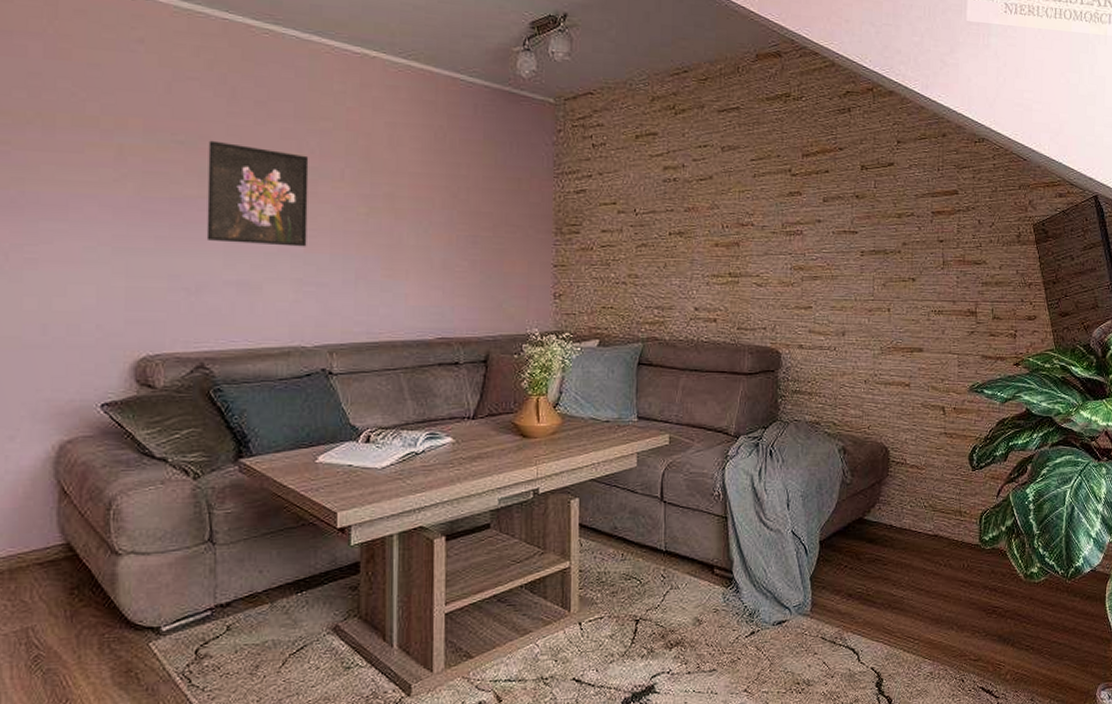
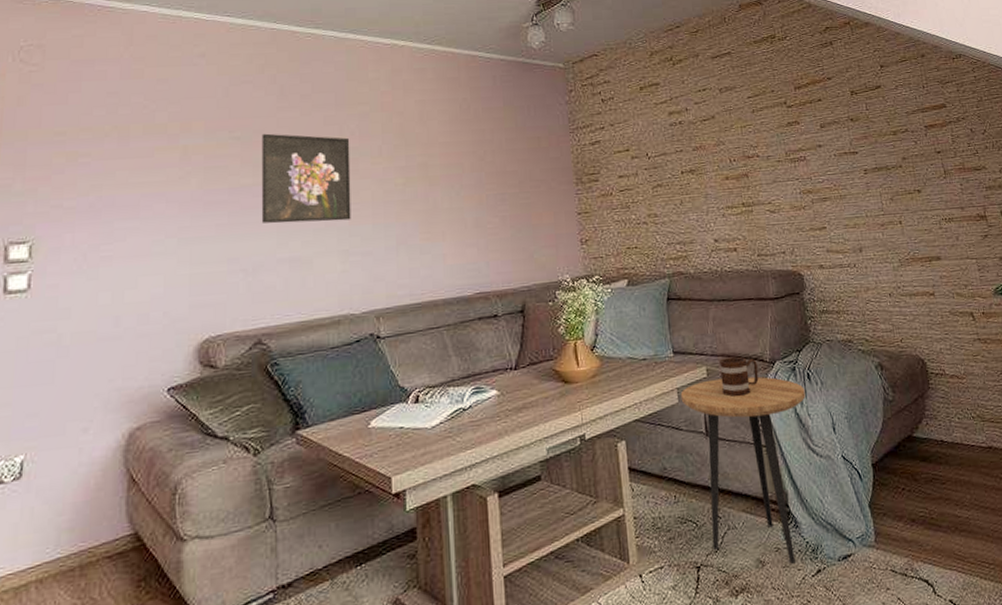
side table: none [640,447,765,624] -> present [680,376,806,564]
mug: none [682,427,721,467] -> present [719,356,759,398]

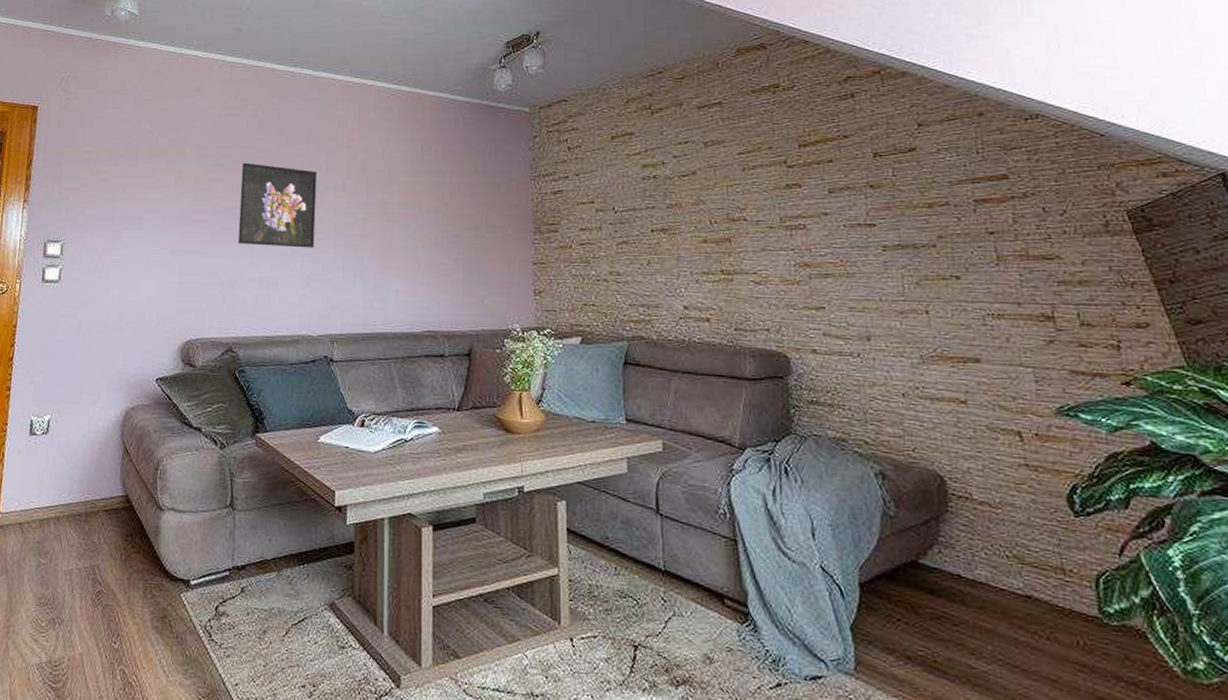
side table: present [680,376,806,564] -> none [630,455,780,669]
mug: present [719,356,759,398] -> none [678,434,724,479]

